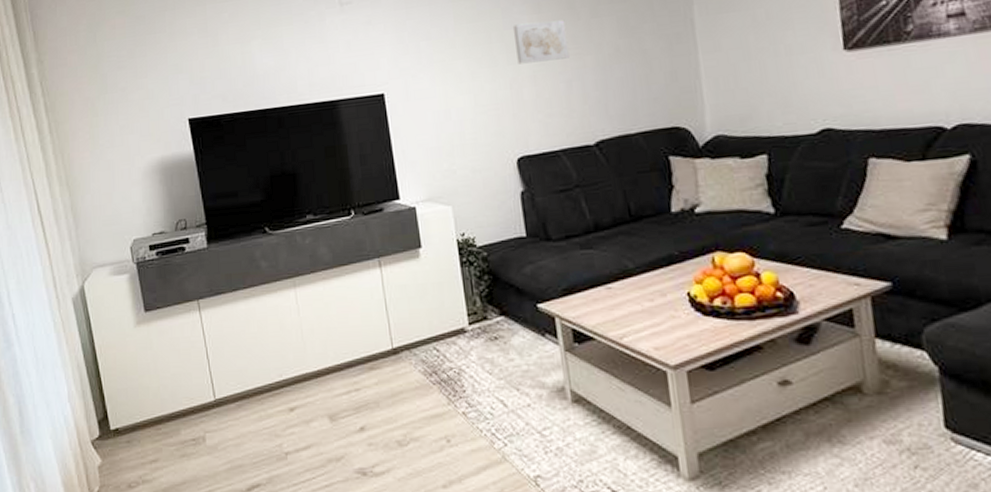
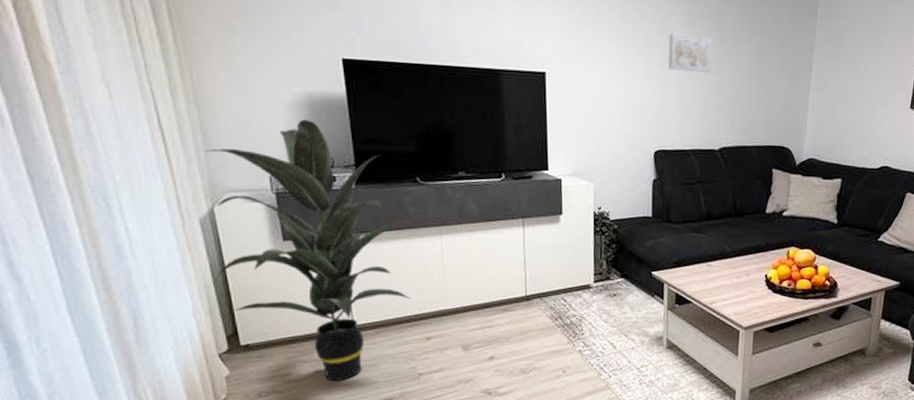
indoor plant: none [74,184,269,467] -> present [203,119,410,381]

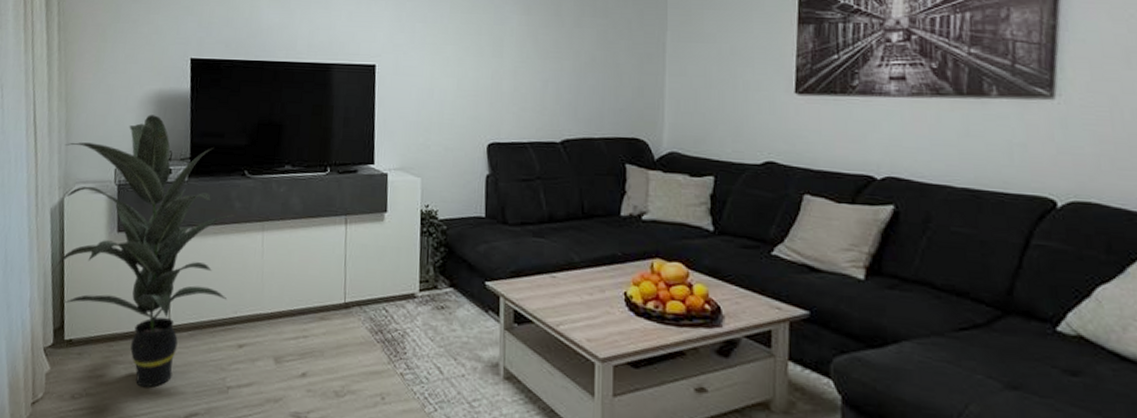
wall art: present [668,33,713,73] -> none [502,22,550,60]

